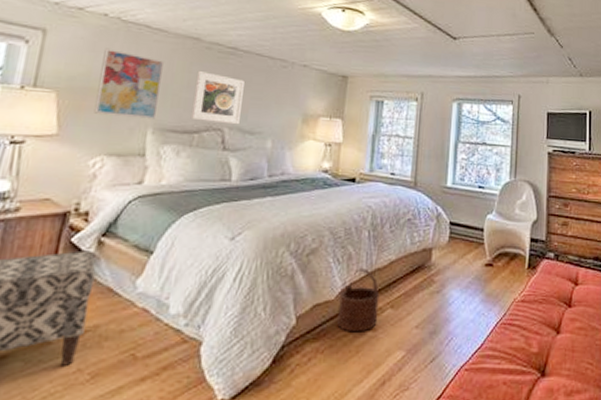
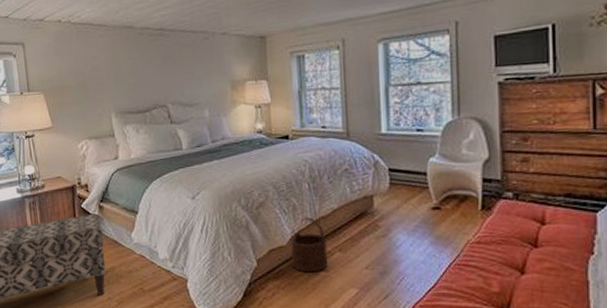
wall art: present [94,48,165,119] -> none [66,49,115,107]
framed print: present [190,70,245,125] -> none [136,55,179,101]

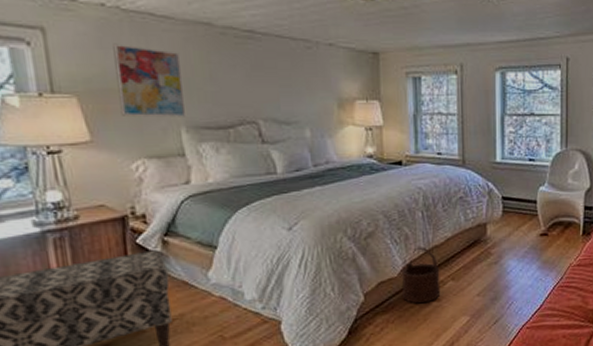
wall art: none [66,49,115,107] -> present [113,43,187,118]

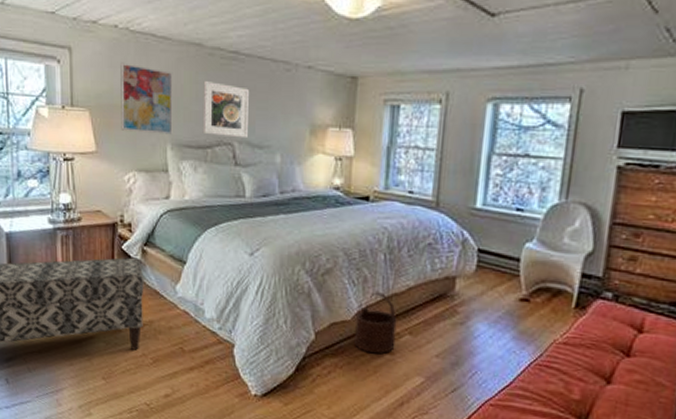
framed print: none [217,59,273,116] -> present [202,80,249,139]

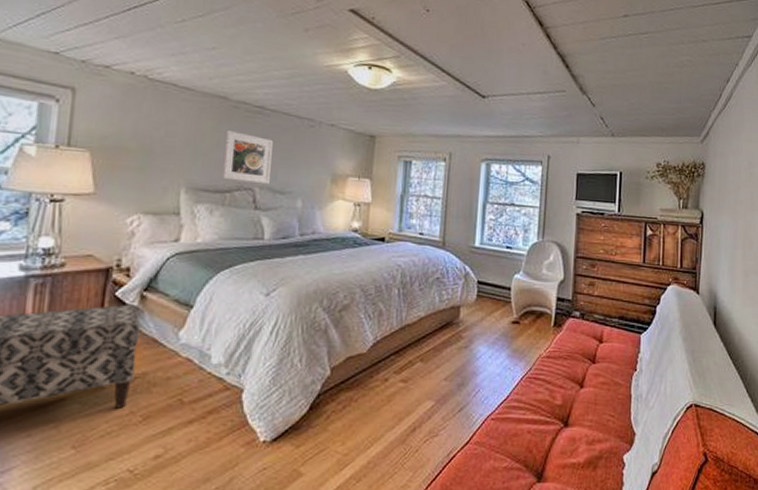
wall art: present [120,62,173,135] -> none [128,107,194,179]
wooden bucket: present [355,292,397,354] -> none [370,324,410,383]

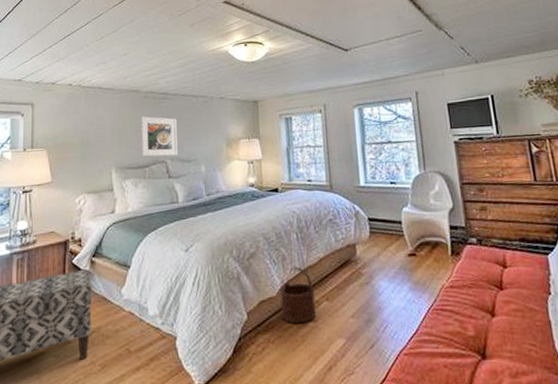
wooden bucket: none [370,324,410,383] -> present [280,267,317,324]

